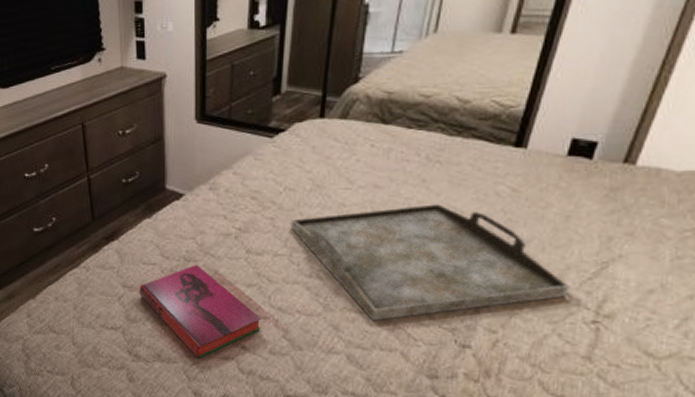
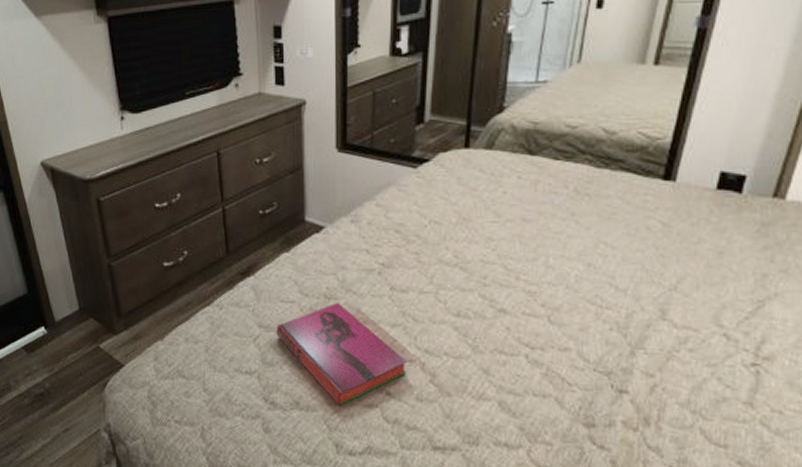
serving tray: present [291,204,570,321] -> none [437,239,727,365]

